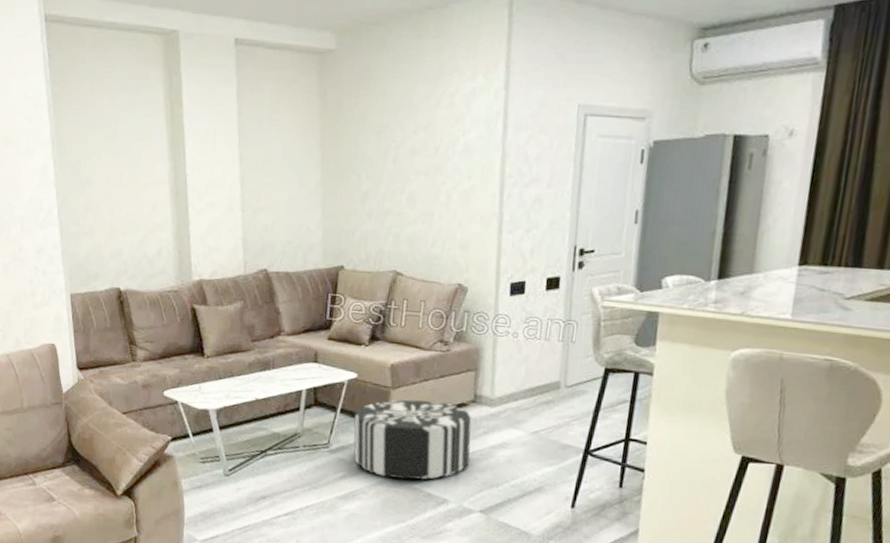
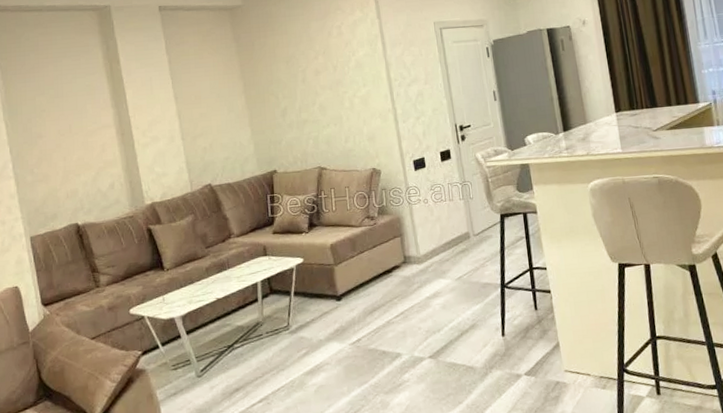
pouf: present [353,399,472,480] -> none [307,268,412,345]

